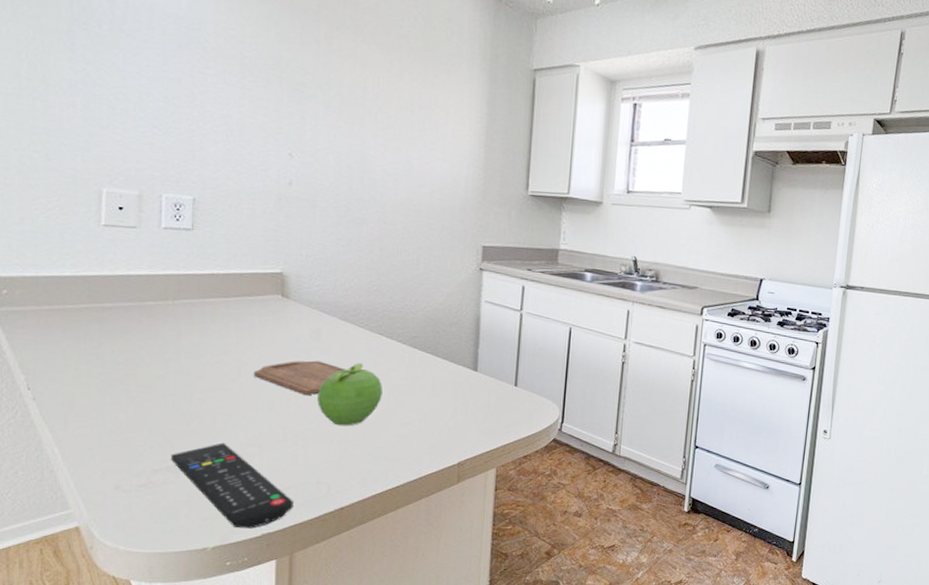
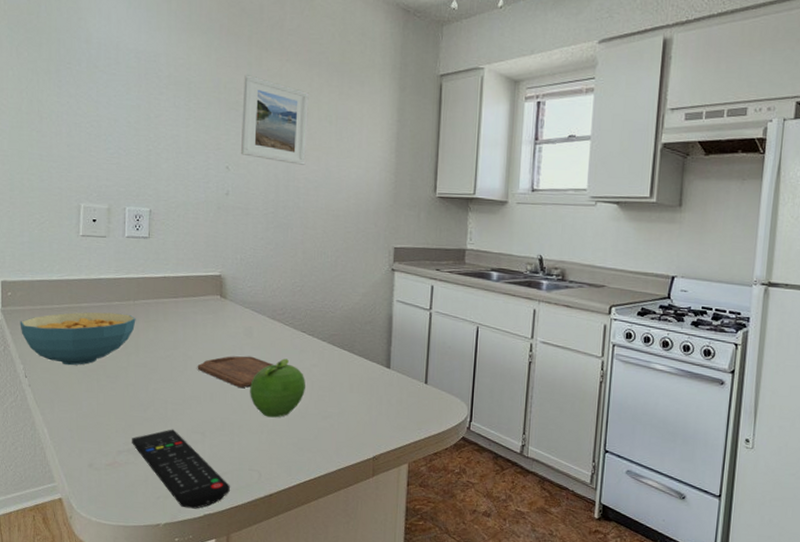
cereal bowl: none [19,313,176,375] -> present [20,312,136,366]
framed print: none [306,53,388,156] -> present [240,75,309,165]

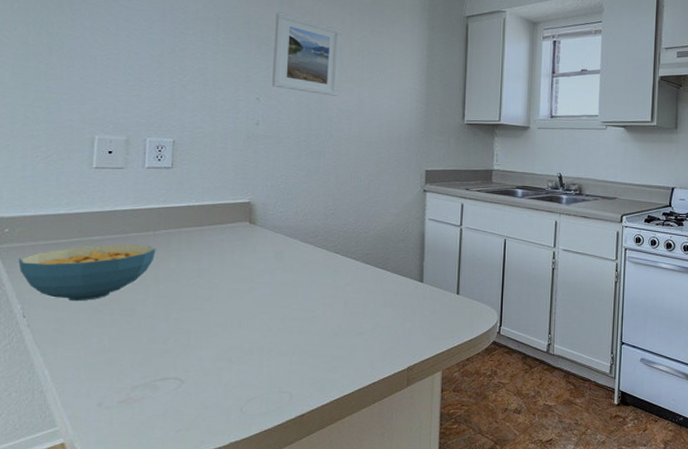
remote control: present [132,429,230,509] -> none [149,358,259,438]
cutting board: present [197,356,274,388] -> none [224,279,306,312]
fruit: present [250,358,306,418] -> none [281,280,340,338]

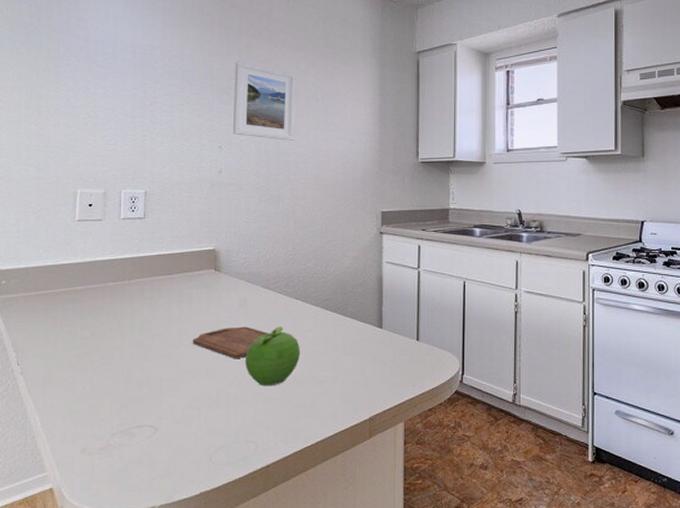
cereal bowl: present [18,244,156,302] -> none [13,294,131,350]
cutting board: none [224,279,306,312] -> present [192,326,268,359]
fruit: none [281,280,340,338] -> present [245,326,301,386]

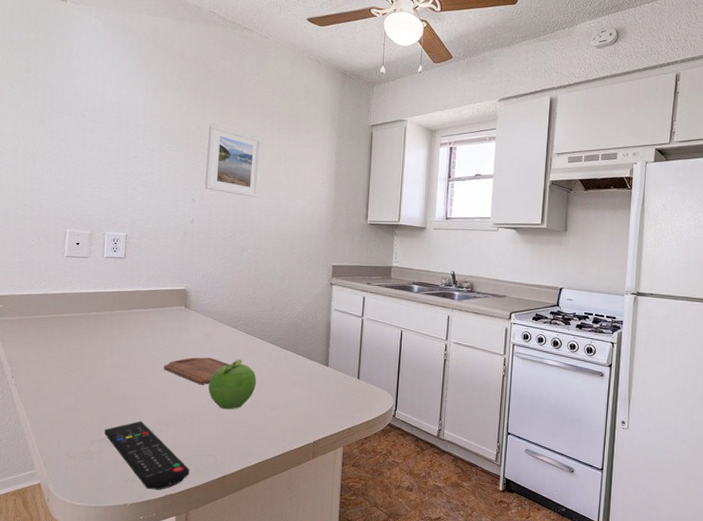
remote control: none [126,406,226,487] -> present [104,421,189,490]

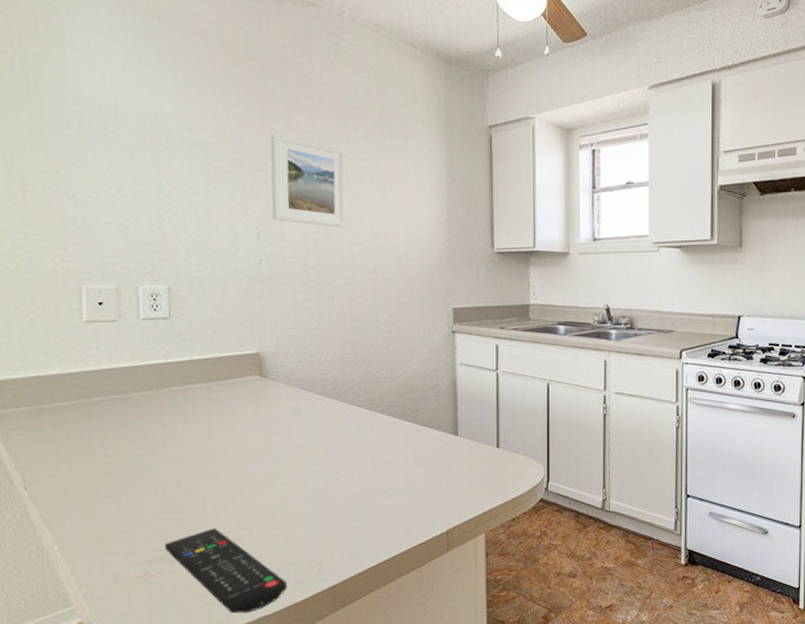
cutting board: present [163,357,229,385] -> none [238,438,328,474]
fruit: present [208,359,257,410] -> none [302,437,367,502]

